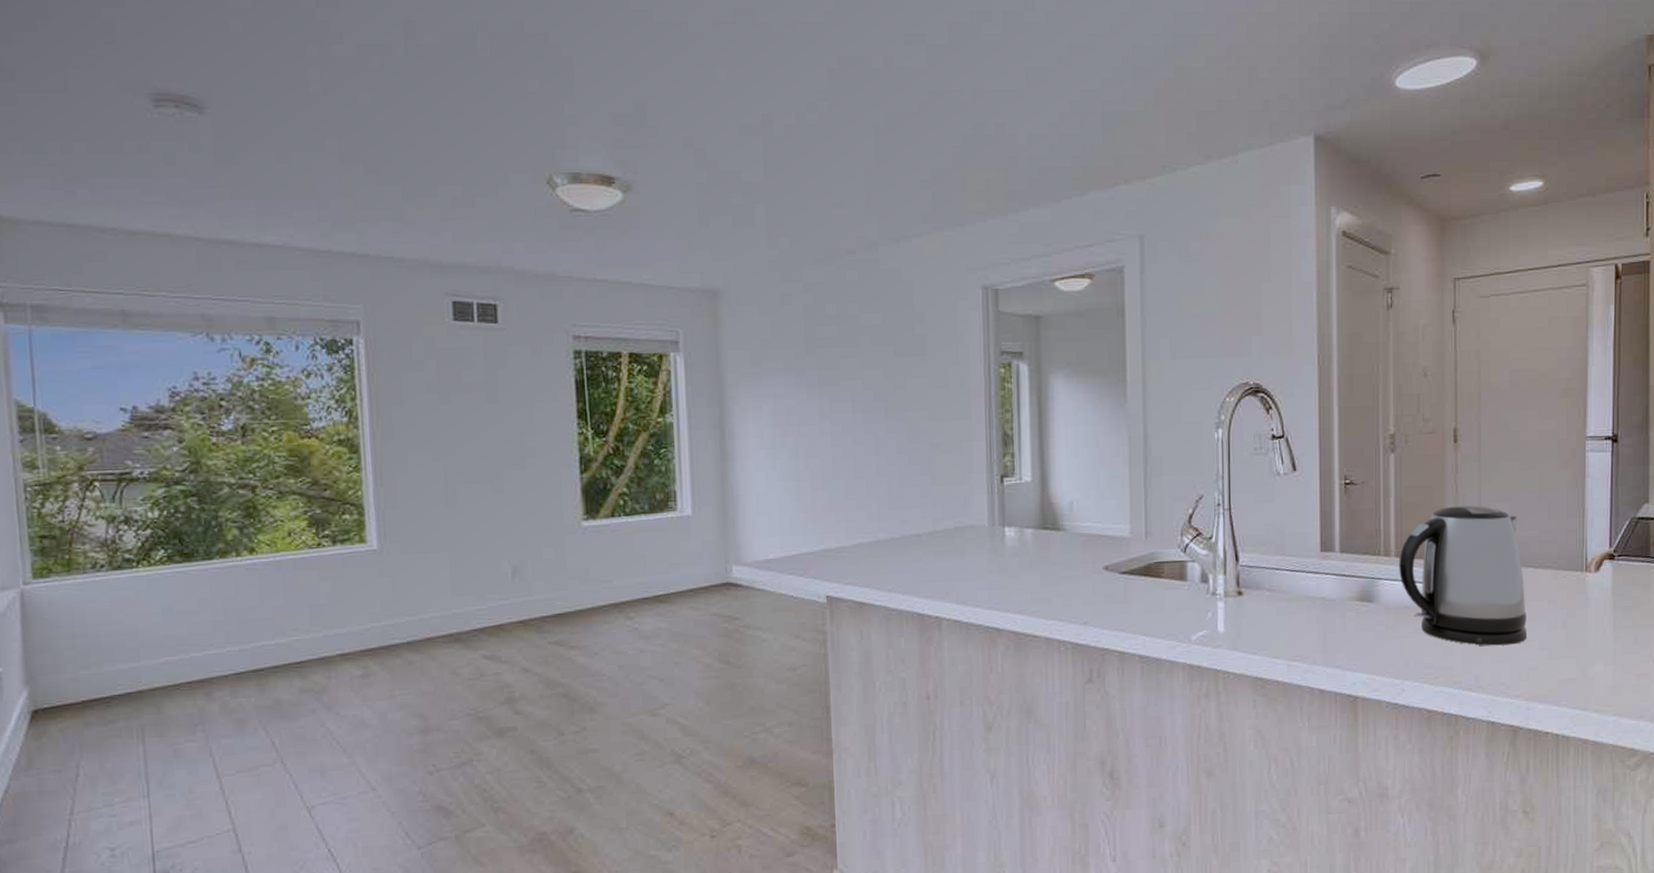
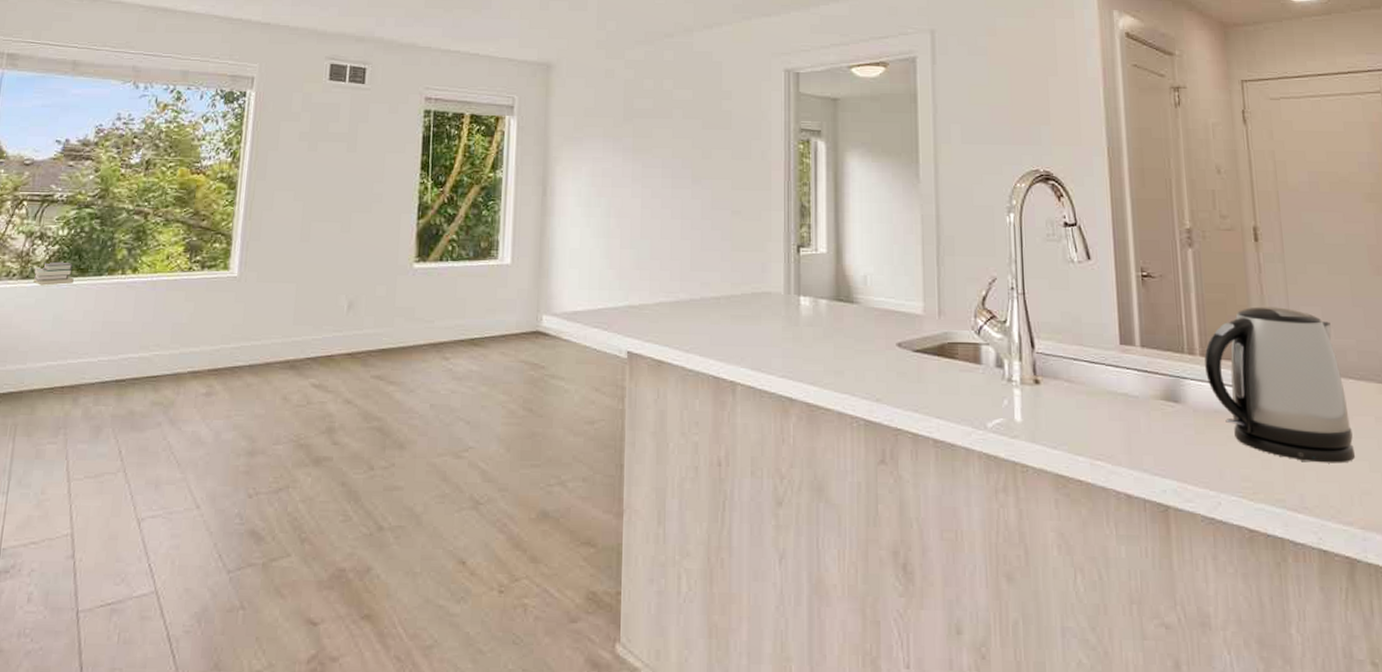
books: none [126,547,178,576] -> present [34,261,74,286]

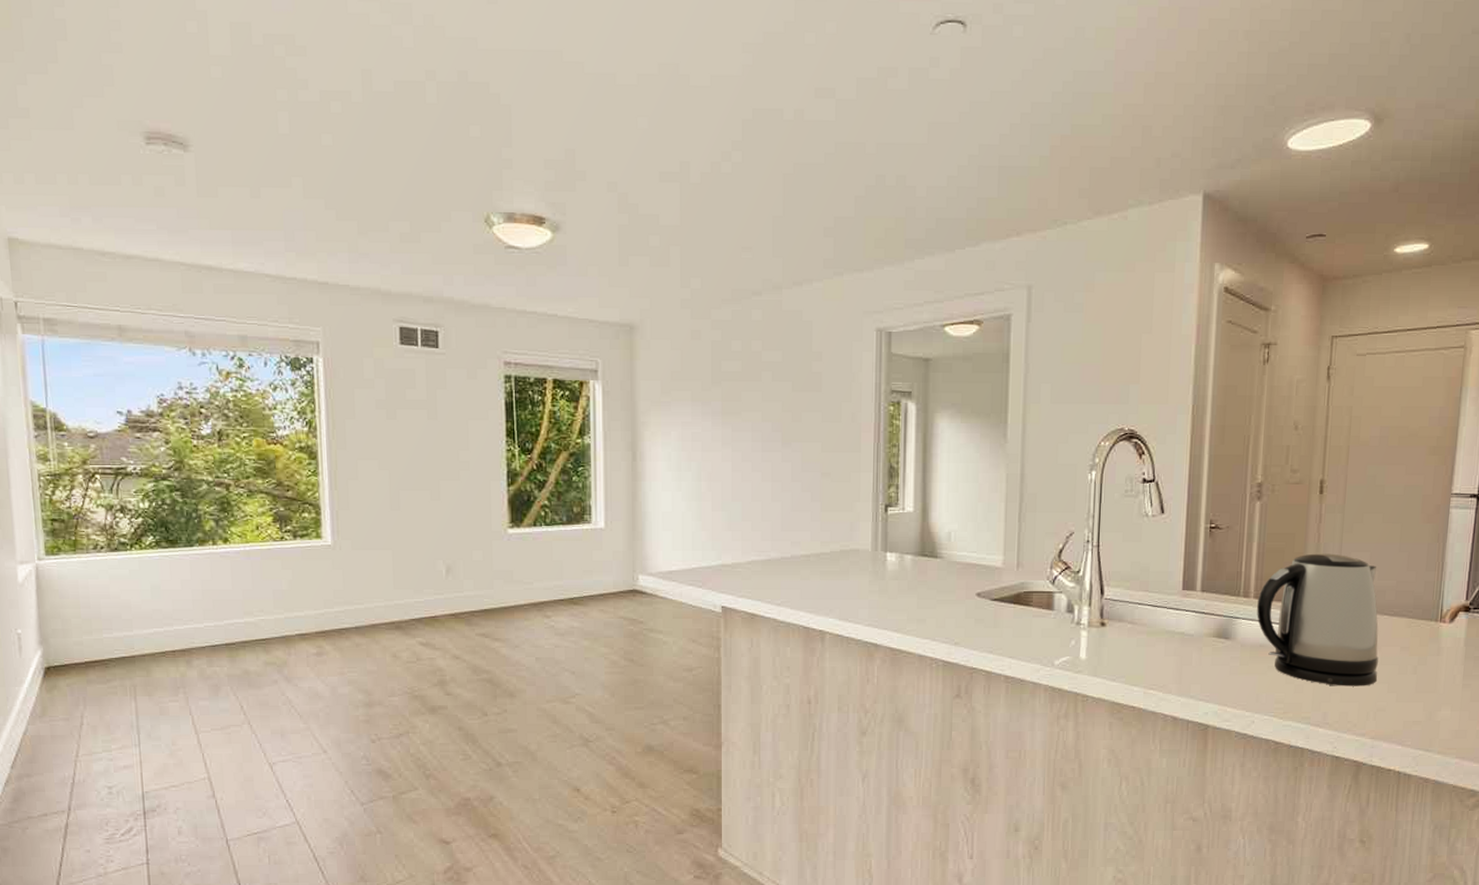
books: present [34,261,74,286] -> none [121,534,165,557]

